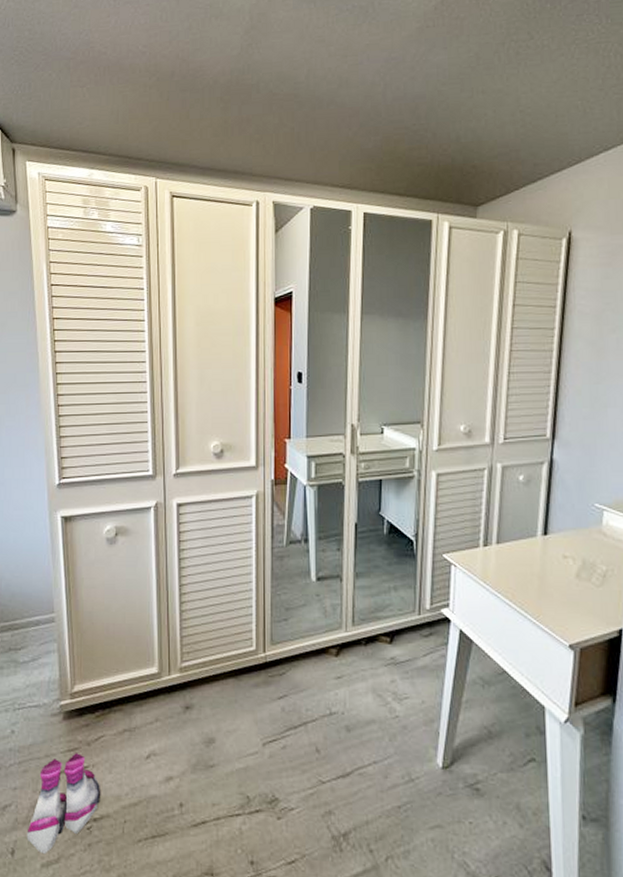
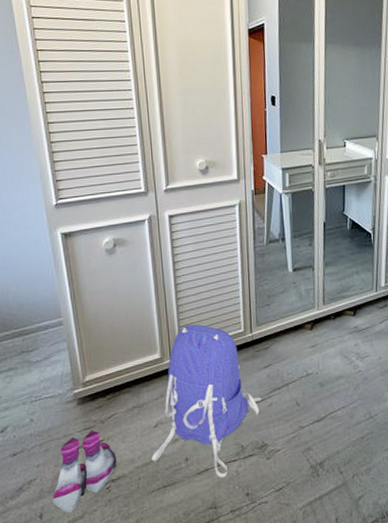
backpack: none [141,636,274,836] -> present [152,324,262,478]

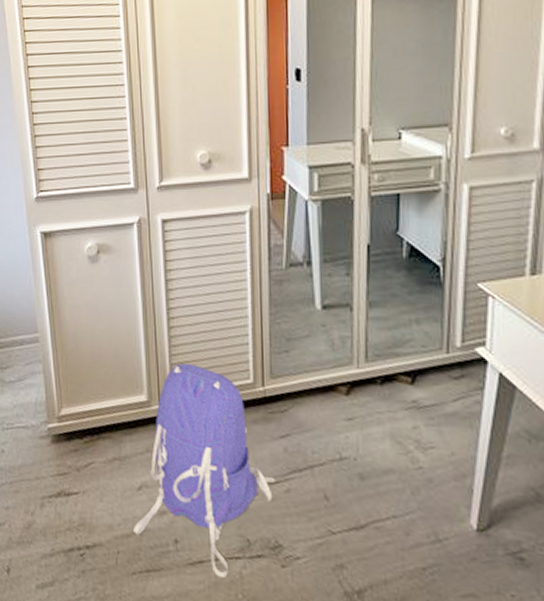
boots: present [52,430,117,514] -> none [21,478,93,576]

